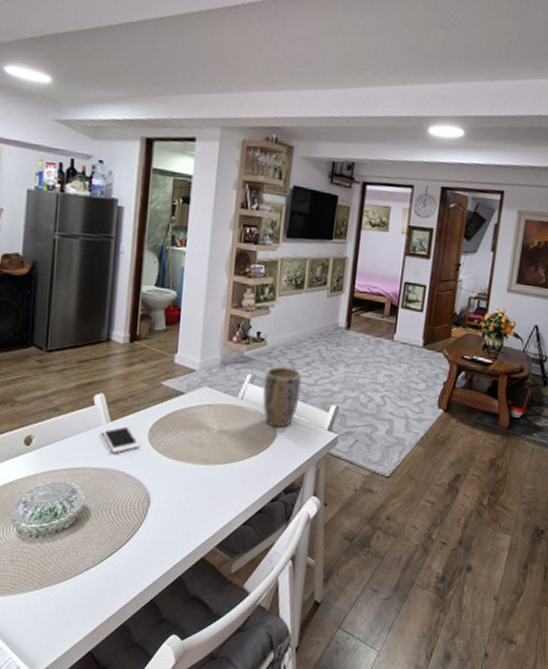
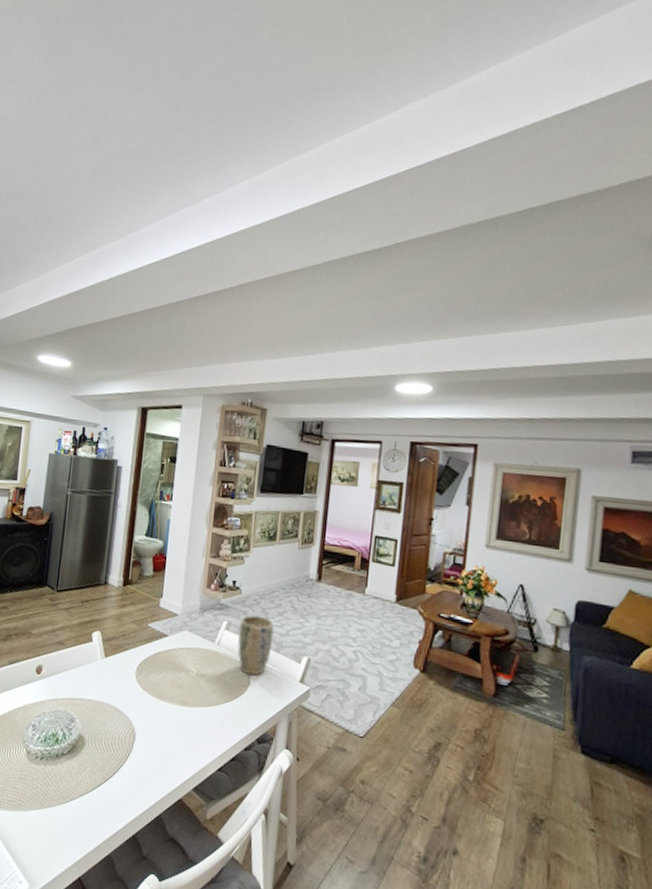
cell phone: present [102,424,140,454] -> none [97,661,129,688]

